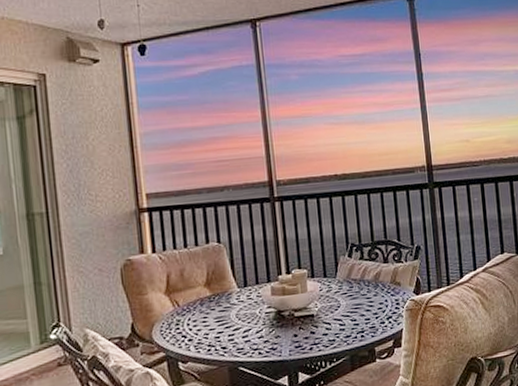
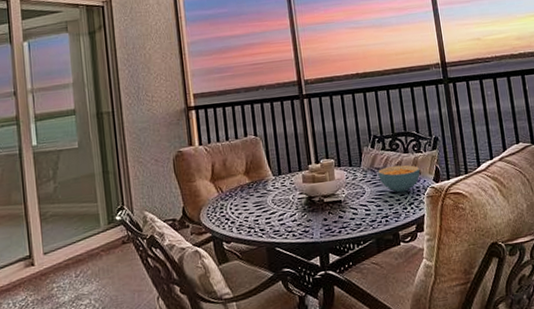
cereal bowl: none [354,276,400,306] -> present [378,165,420,193]

